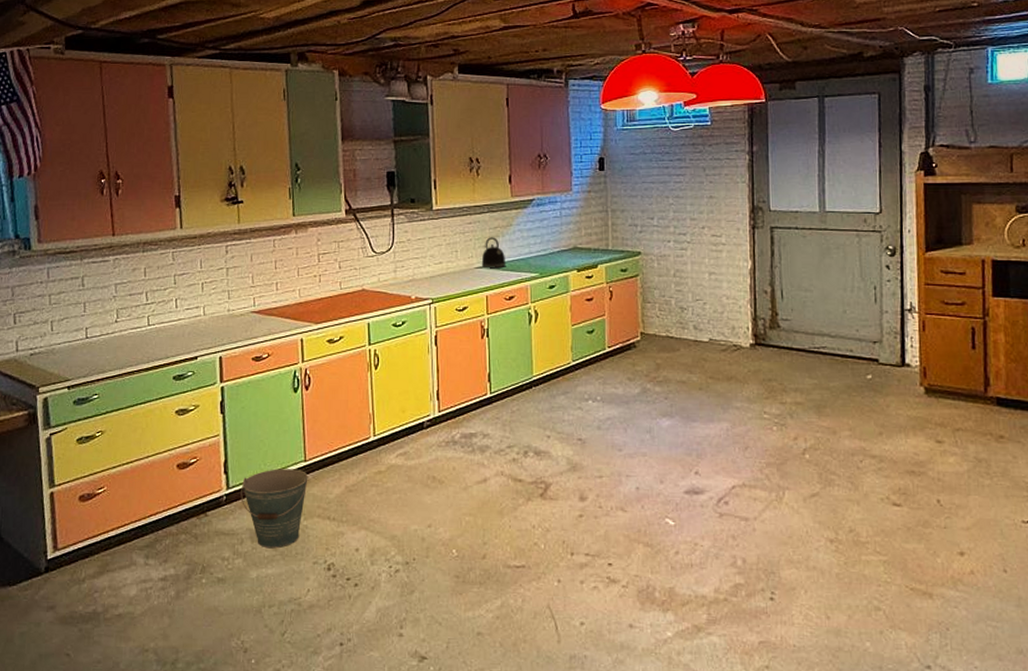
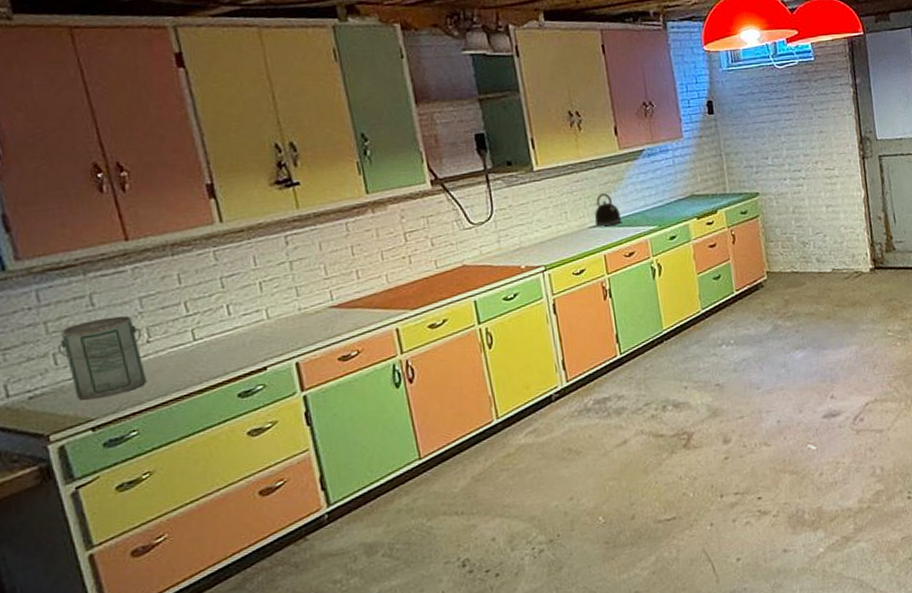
paint can: none [54,297,113,364] -> present [57,315,146,400]
bucket: present [240,468,308,549] -> none [345,469,427,560]

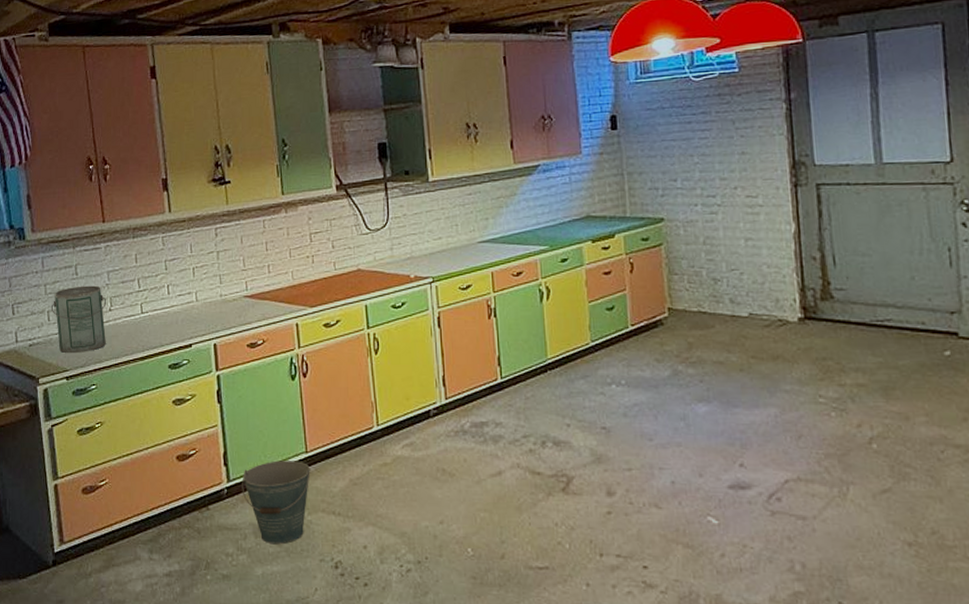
bucket: none [345,469,427,560] -> present [242,460,310,545]
kettle: present [594,193,622,227] -> none [484,208,512,243]

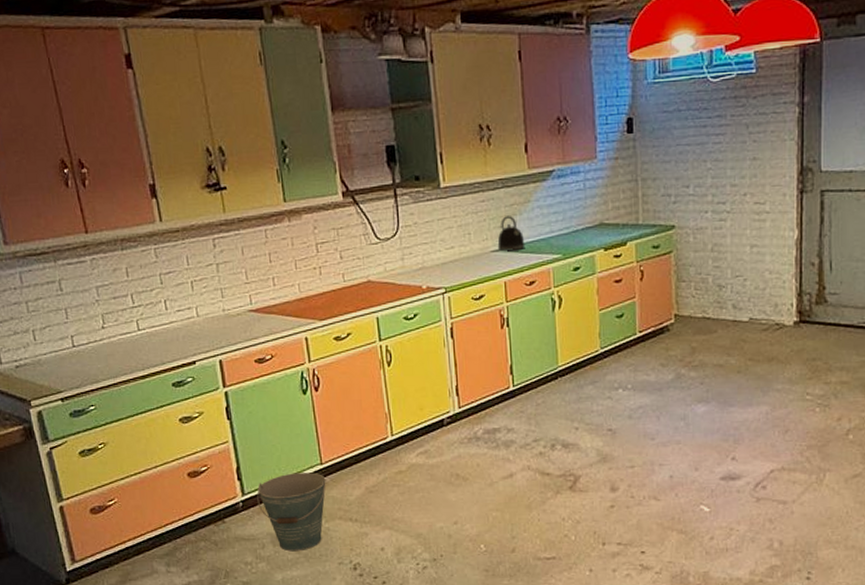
paint can: present [51,285,107,354] -> none [35,302,102,375]
kettle: none [484,208,512,243] -> present [497,216,525,252]

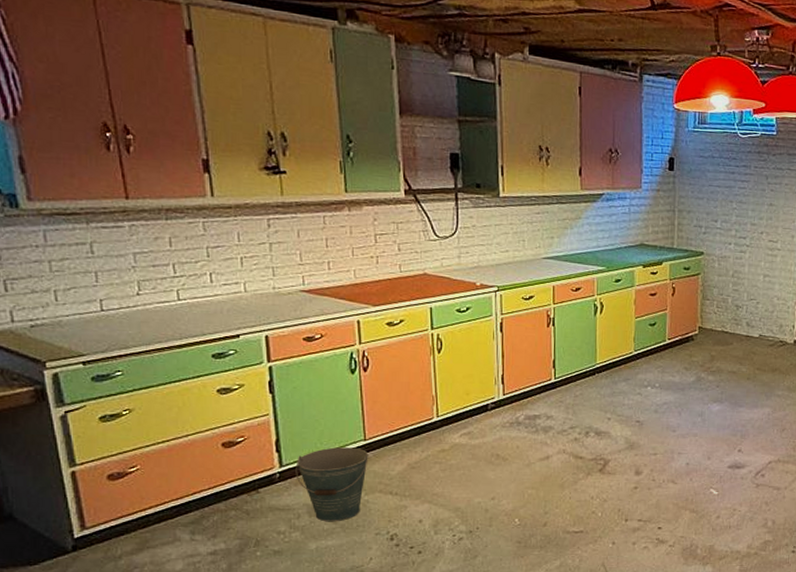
kettle: present [497,216,525,252] -> none [549,228,574,260]

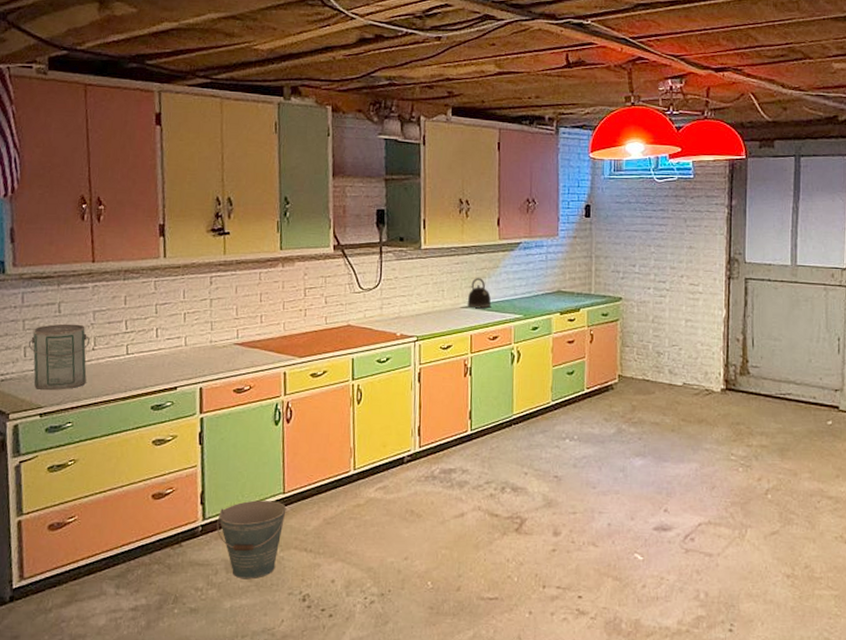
paint can: none [58,266,134,338] -> present [28,323,91,391]
kettle: none [549,228,574,260] -> present [467,278,492,309]

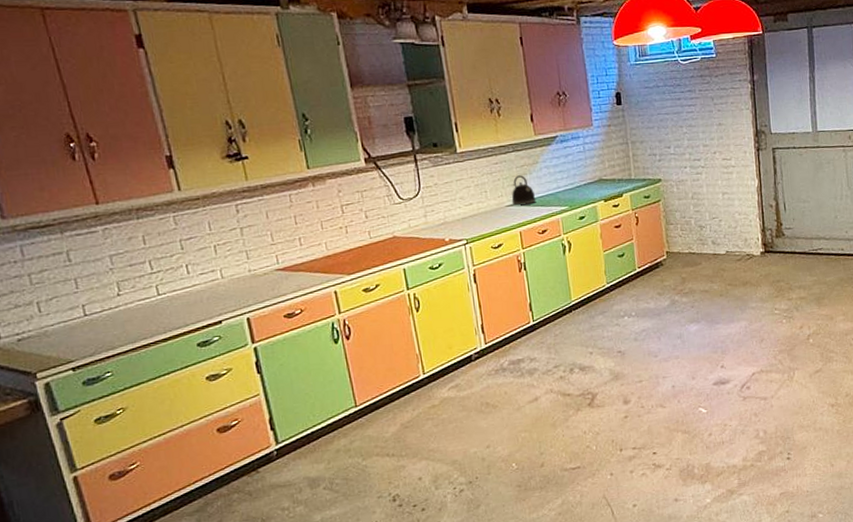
paint can: present [28,323,91,391] -> none [40,271,118,344]
bucket: present [216,500,286,580] -> none [291,415,362,492]

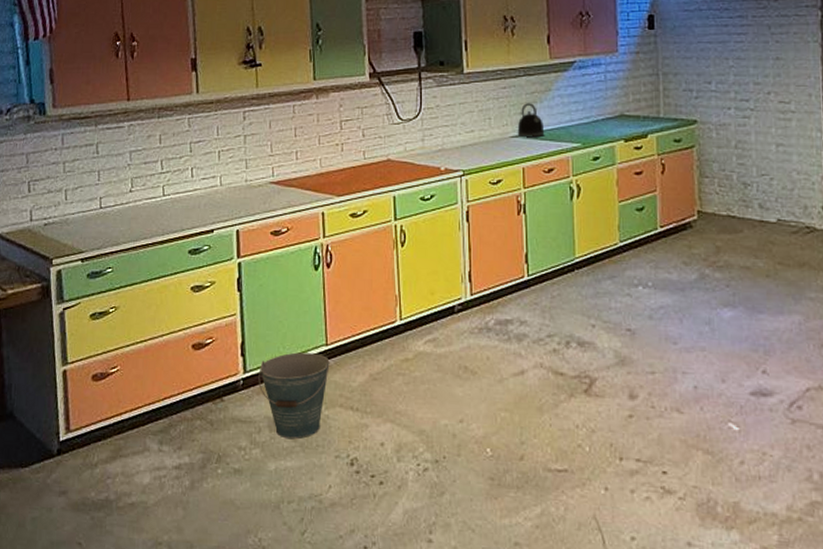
bucket: none [291,415,362,492] -> present [258,352,330,440]

